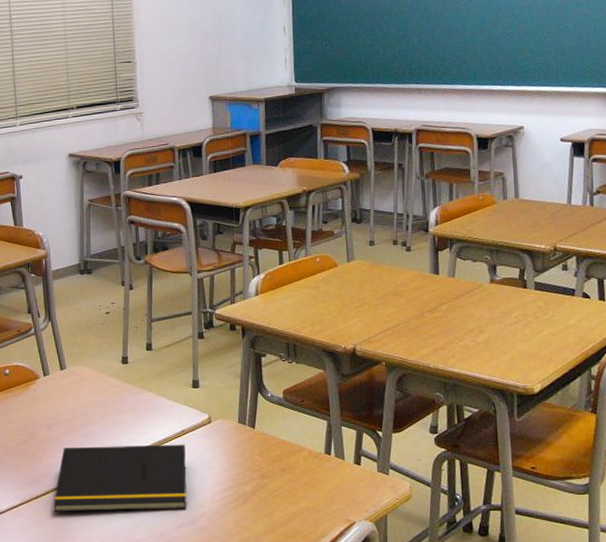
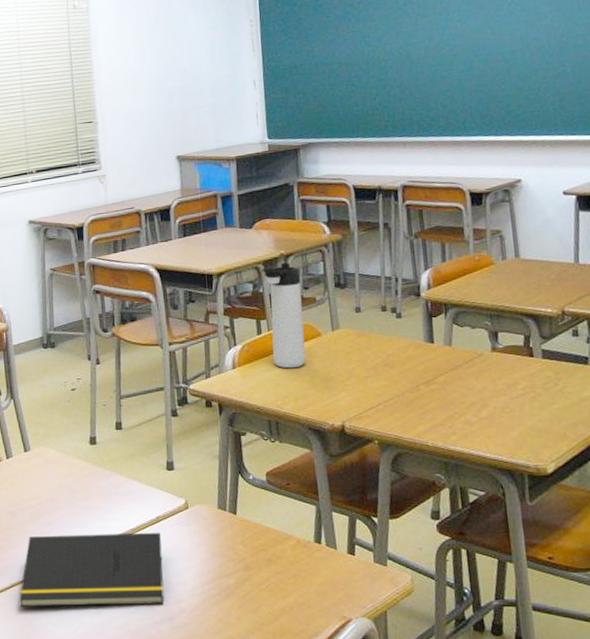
thermos bottle: none [285,199,323,296] -> present [262,263,306,369]

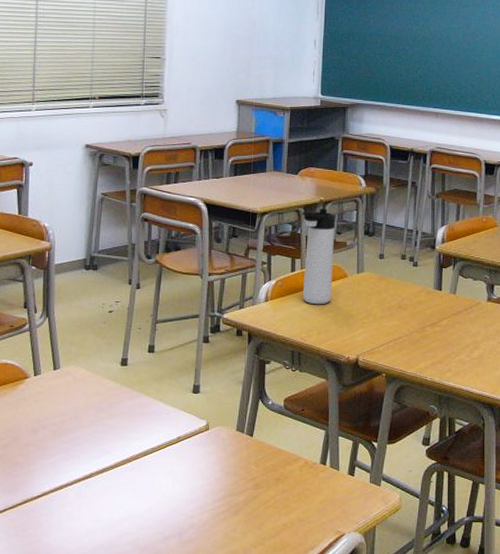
notepad: present [19,532,164,607] -> none [30,451,179,523]

